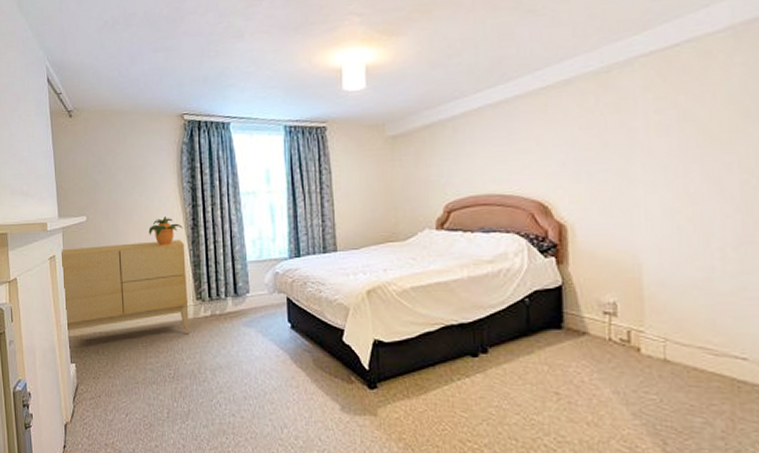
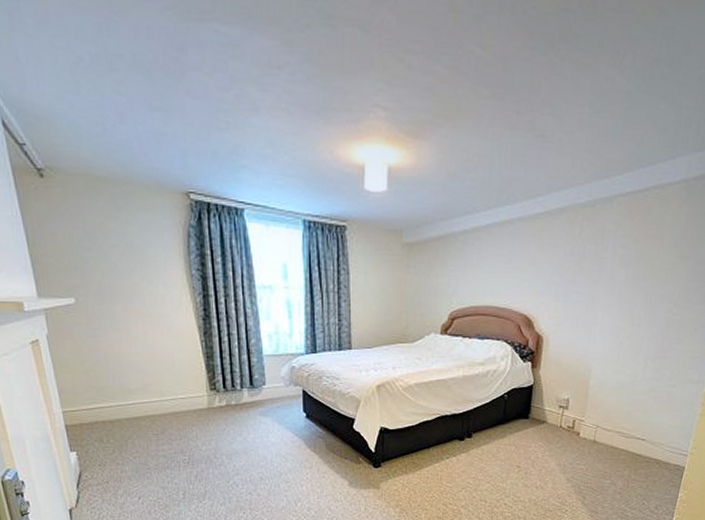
sideboard: present [62,240,190,335] -> none [47,330,204,423]
potted plant: present [148,217,183,246] -> none [153,305,194,336]

